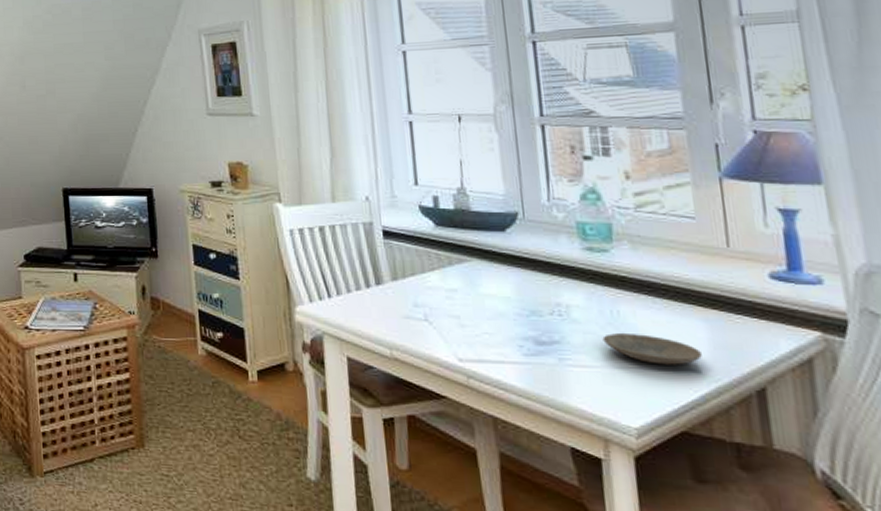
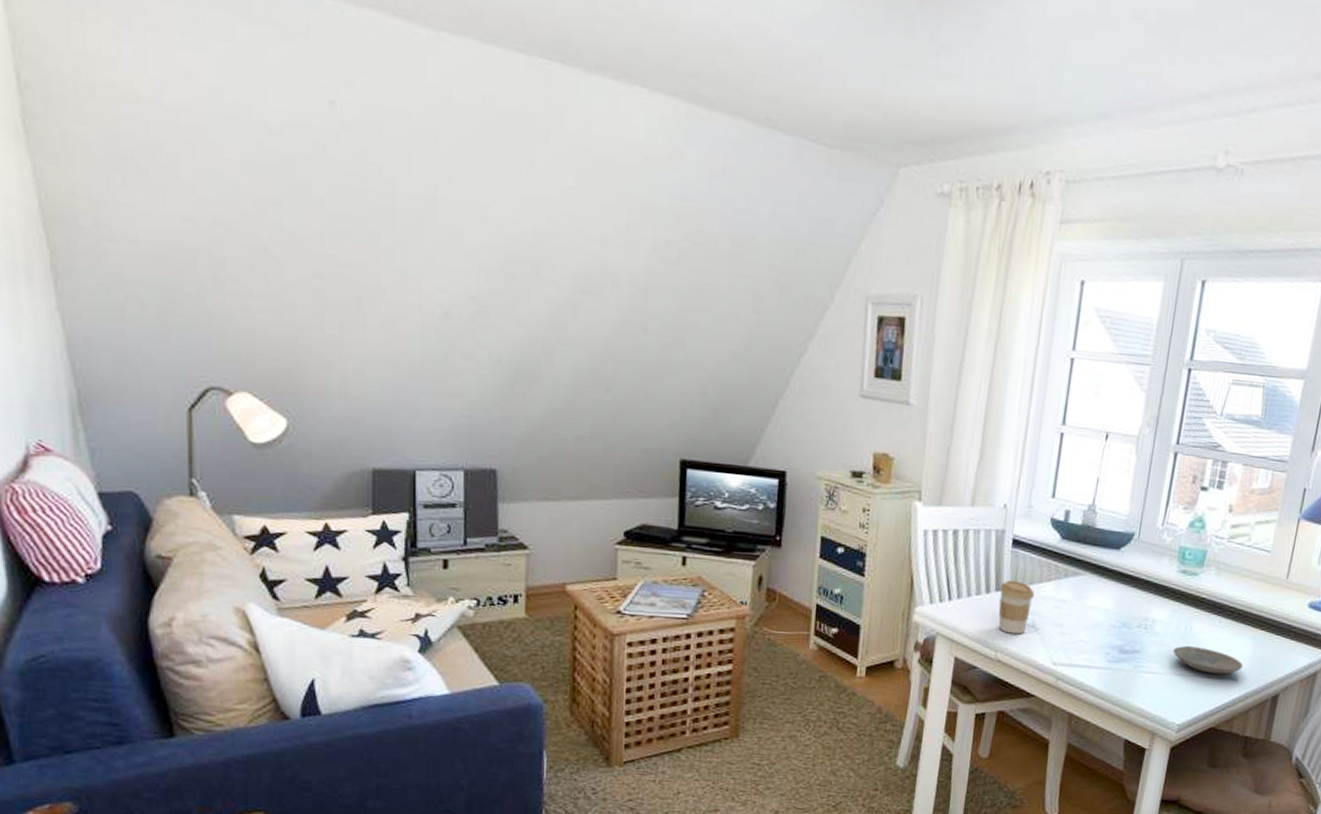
coffee cup: none [379,273,419,330] -> present [998,580,1034,635]

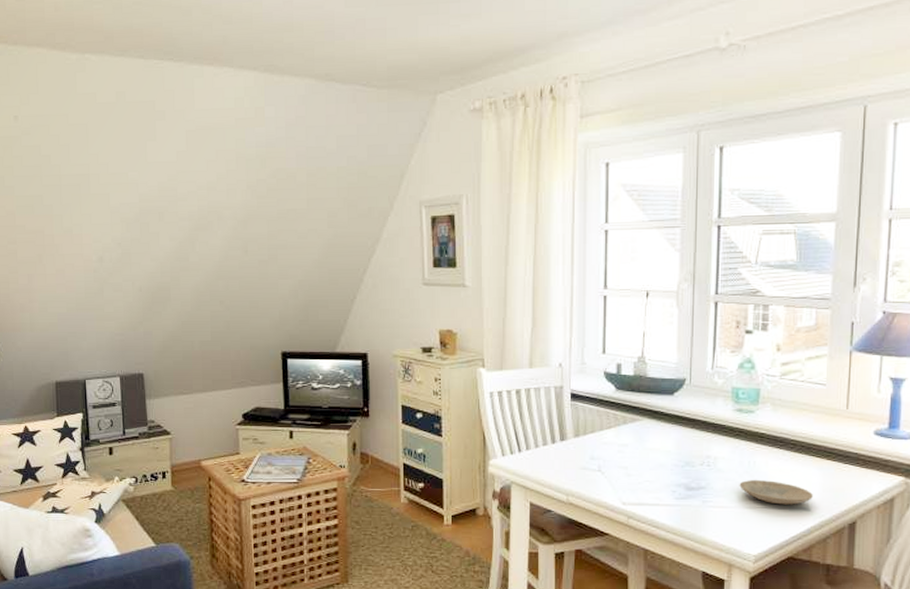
coffee cup: present [998,580,1034,635] -> none [564,431,597,479]

